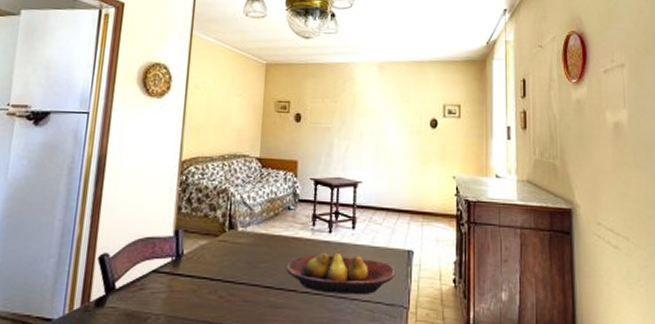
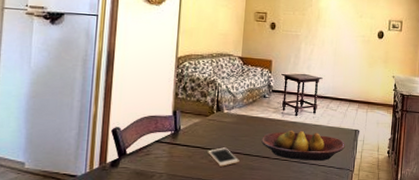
cell phone: none [217,278,258,304] -> present [208,147,240,167]

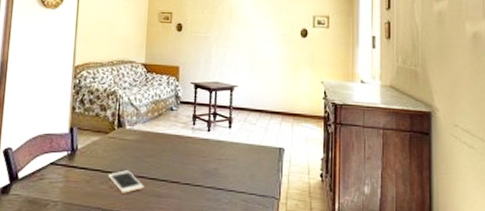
fruit bowl: present [261,129,345,161] -> none [169,148,268,186]

